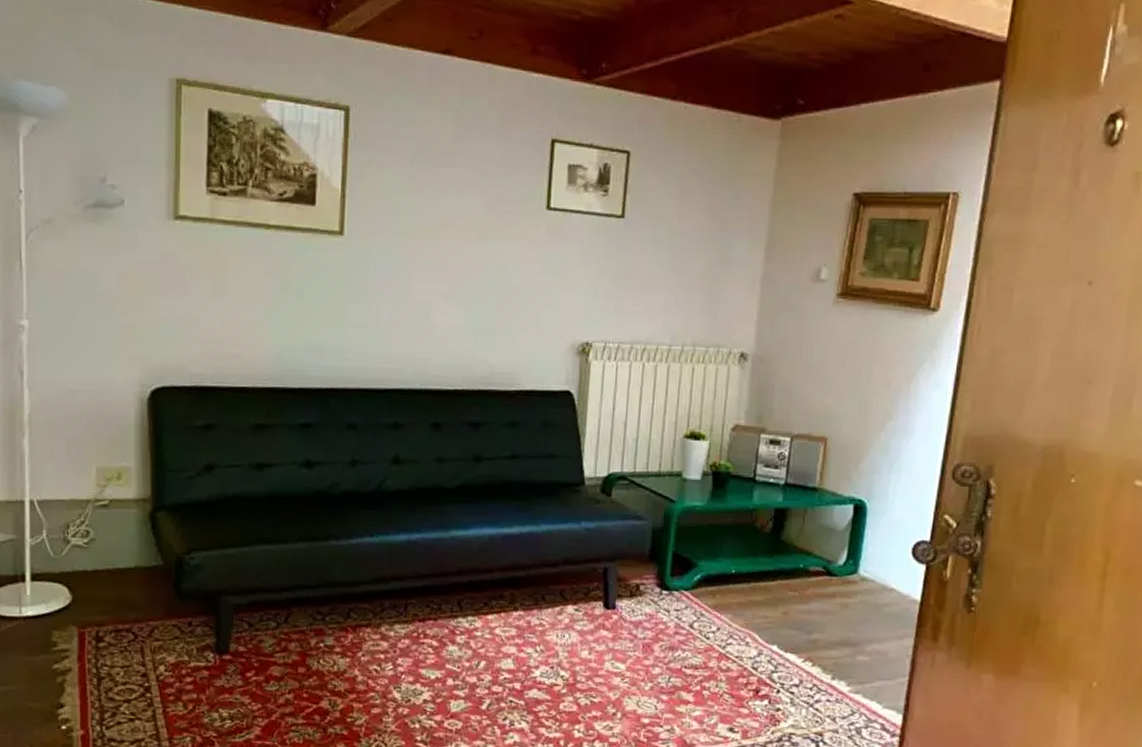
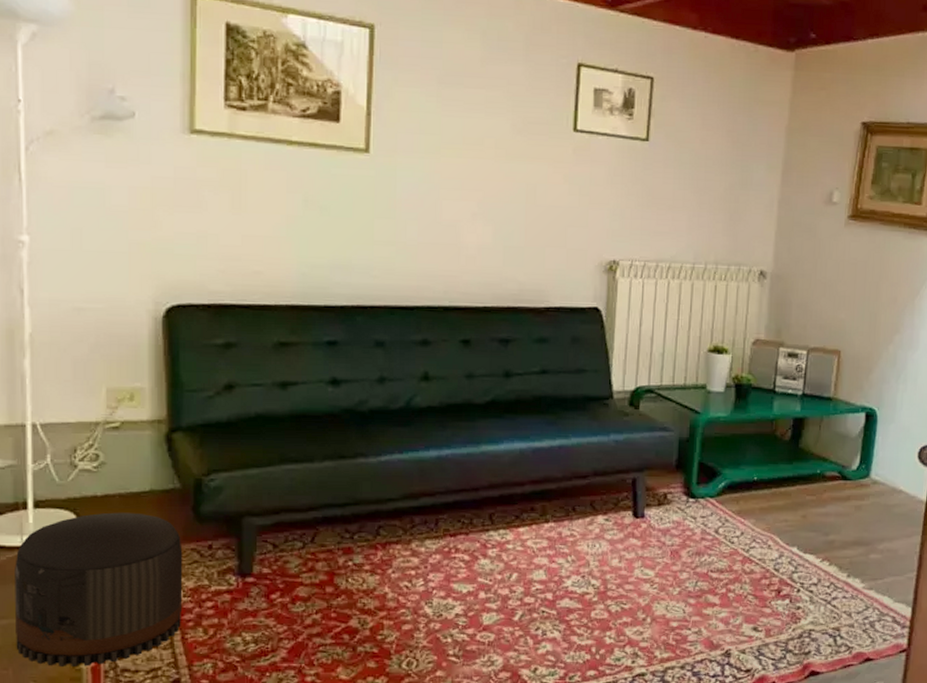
pouf: none [14,587,165,734] -> present [15,512,183,666]

